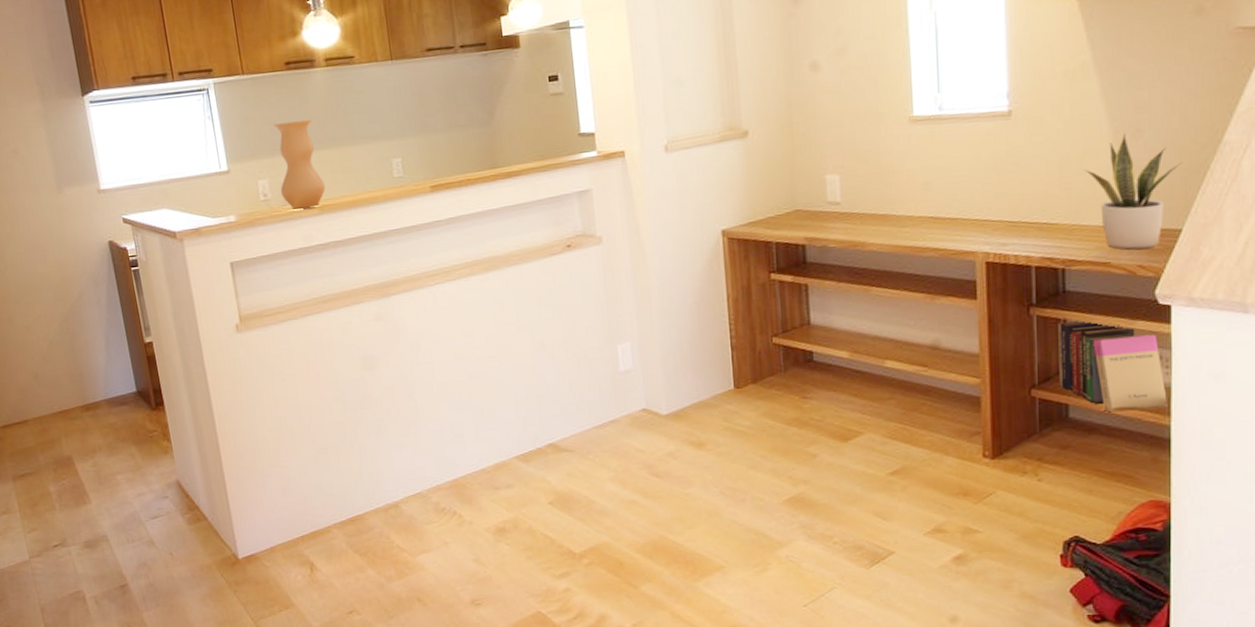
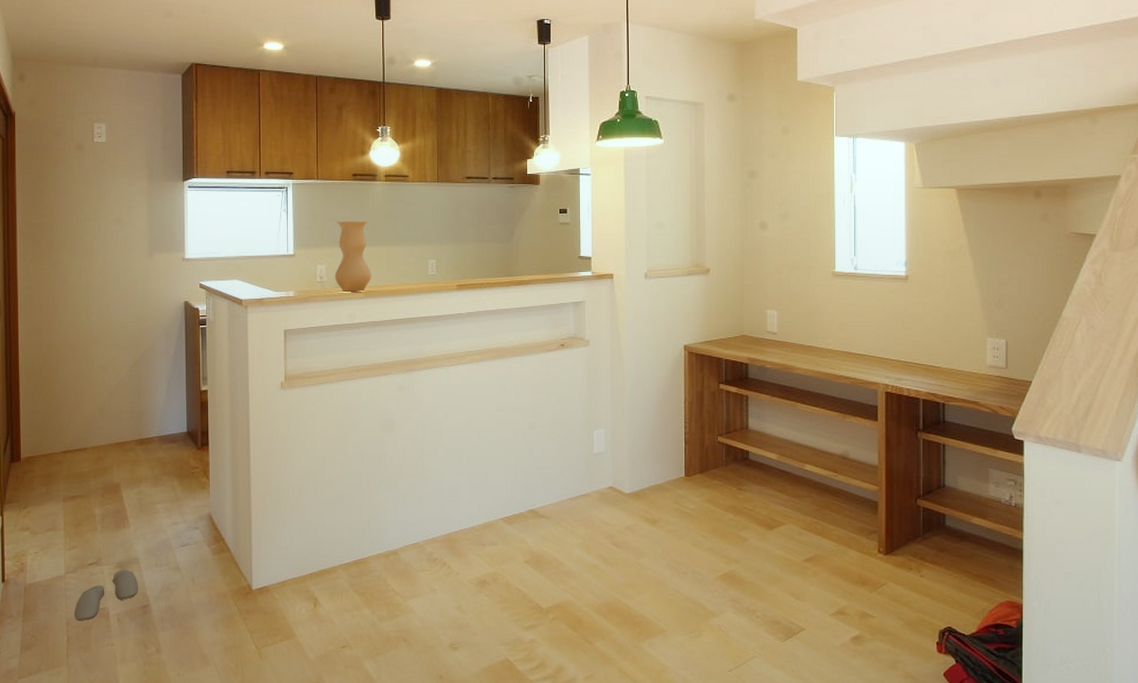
slippers: none [47,549,113,607] -> present [75,570,138,621]
books: present [1058,321,1169,413] -> none [939,446,1022,524]
potted plant: present [1084,133,1183,251] -> none [960,303,1033,394]

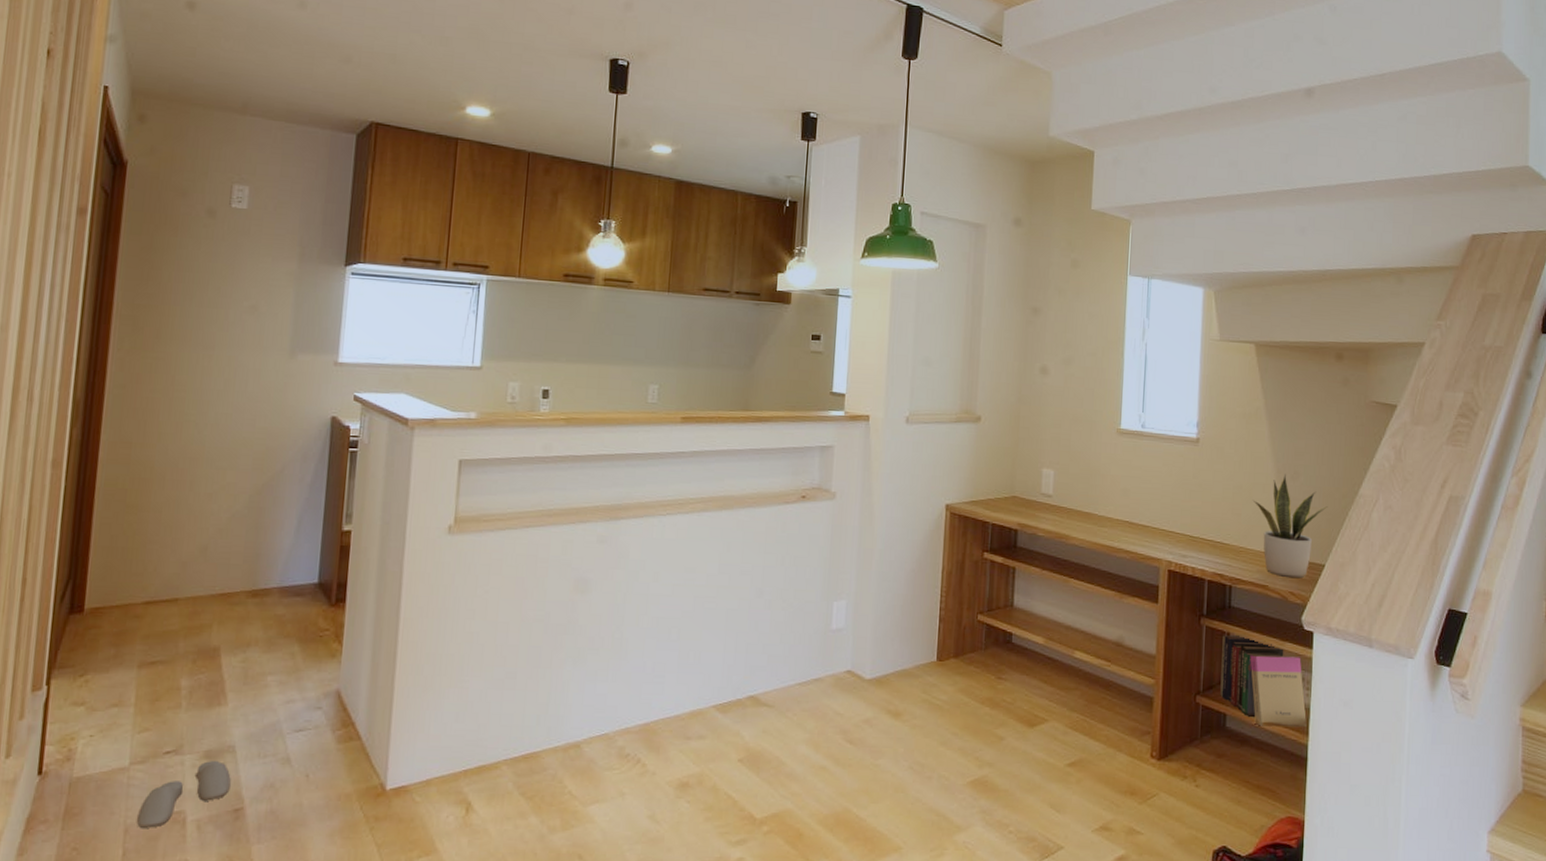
vase: present [334,221,371,292] -> none [529,330,578,418]
books: none [939,446,1022,524] -> present [1220,635,1307,728]
potted plant: none [960,303,1033,394] -> present [1252,474,1328,579]

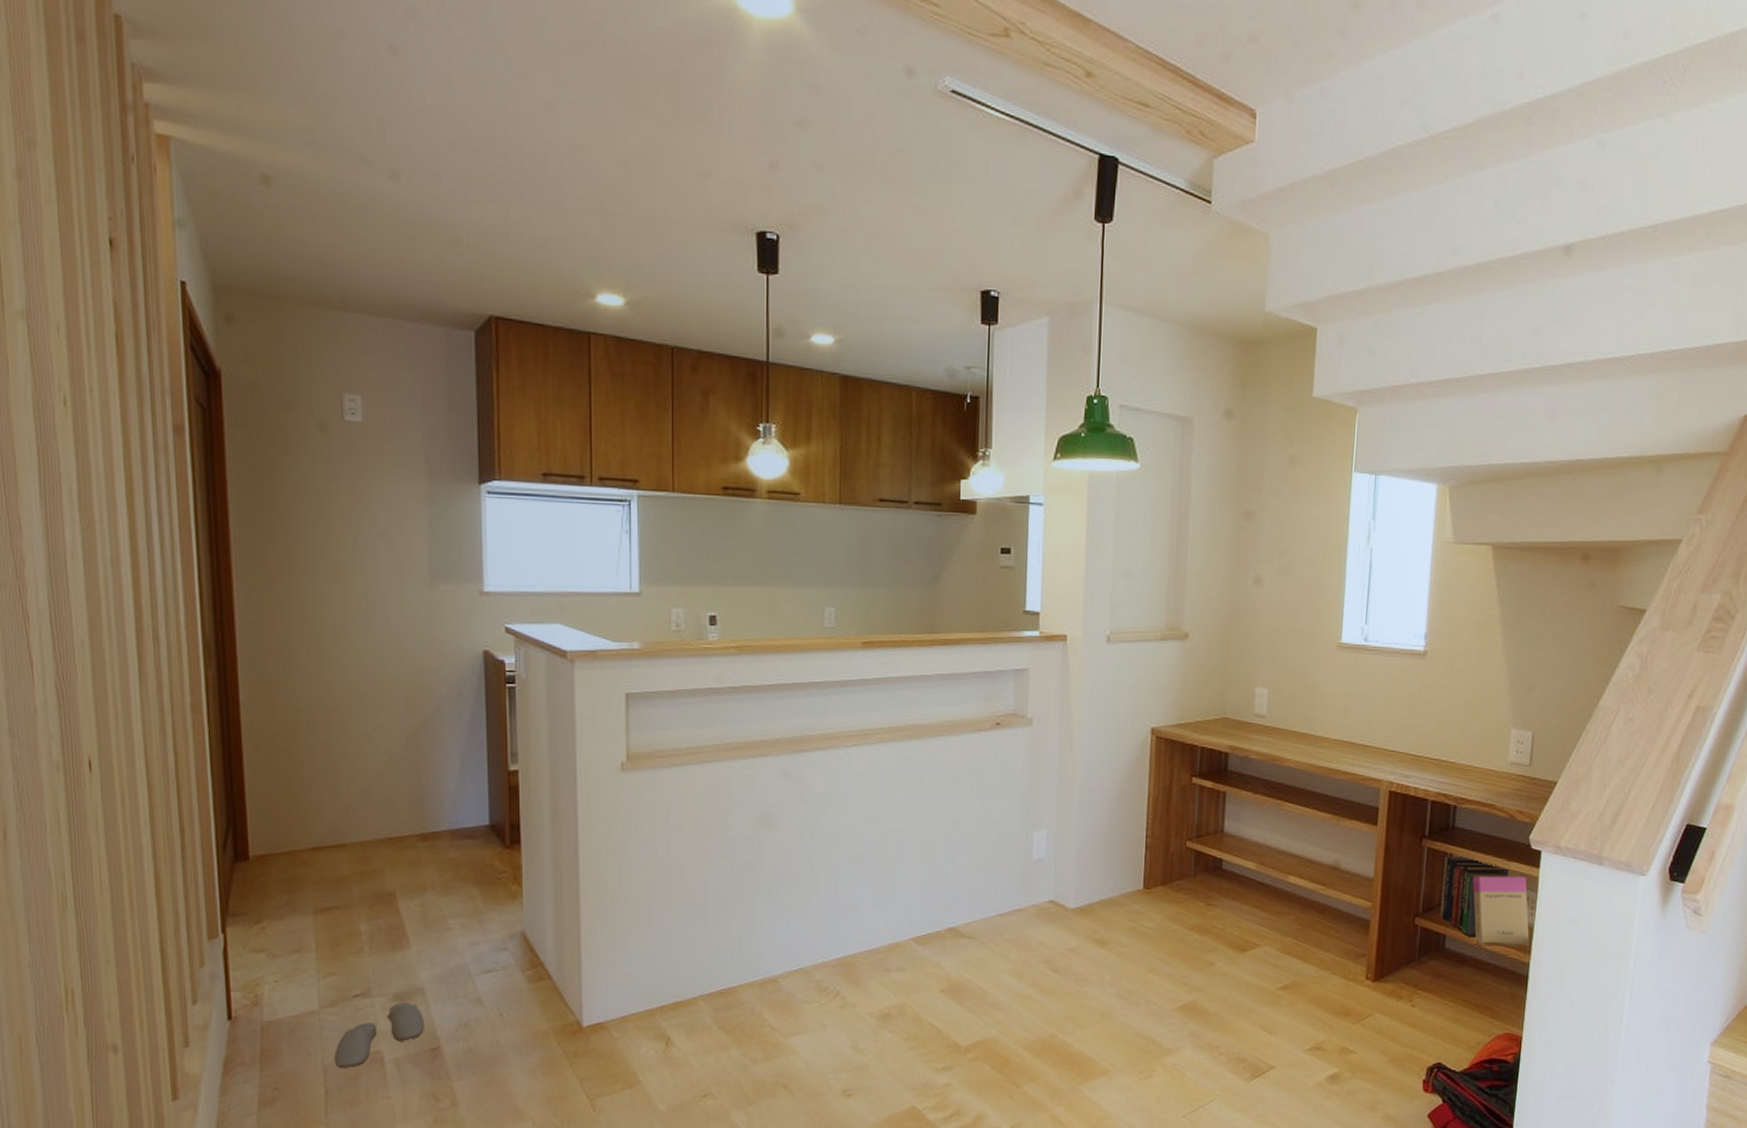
potted plant: present [1252,474,1328,579] -> none [1482,687,1564,797]

